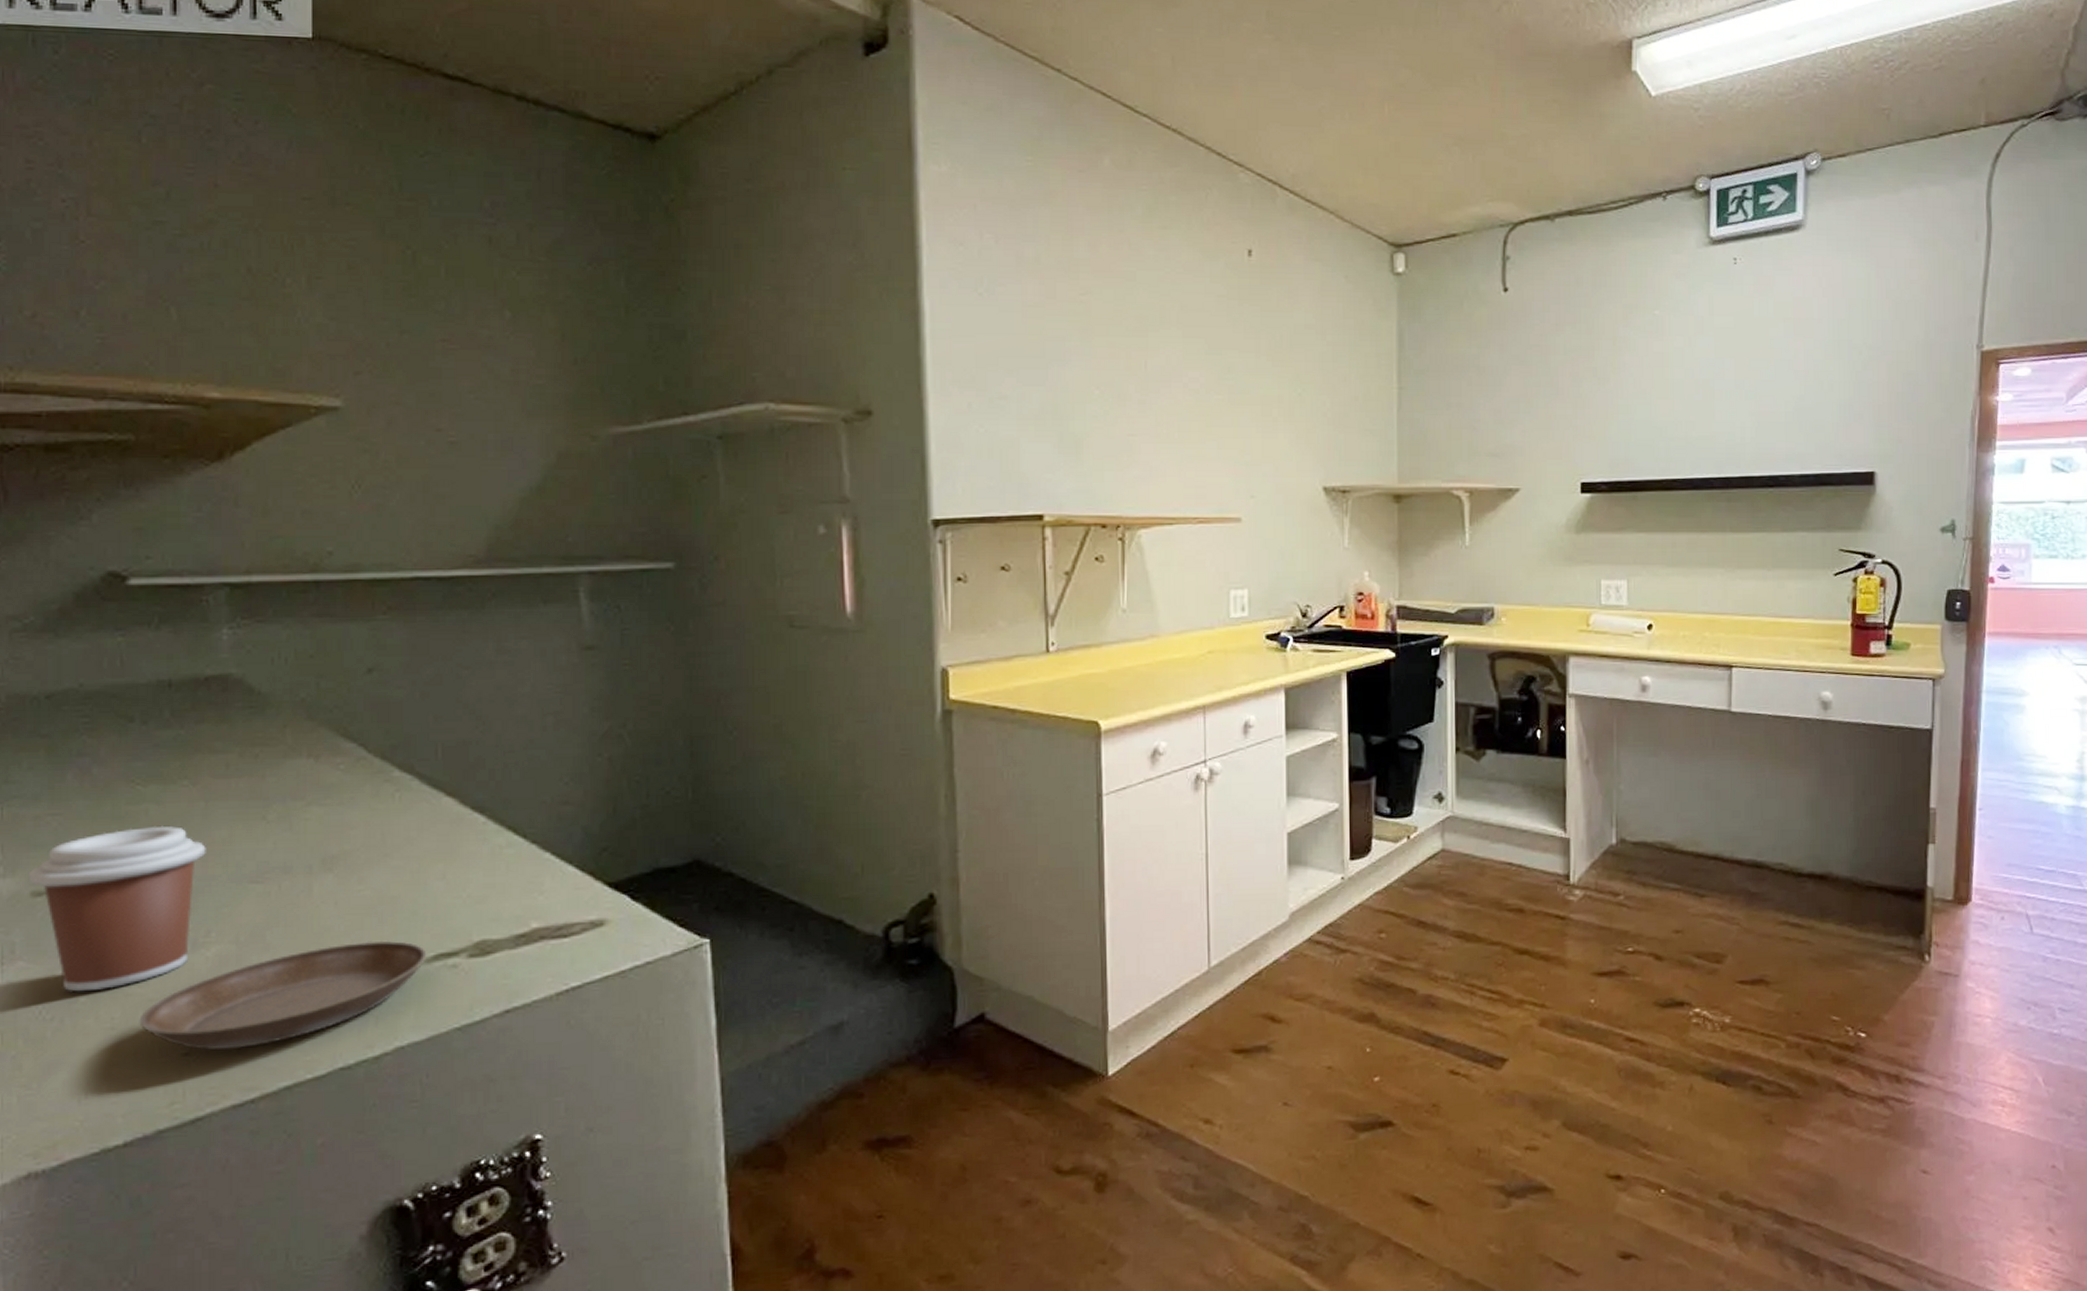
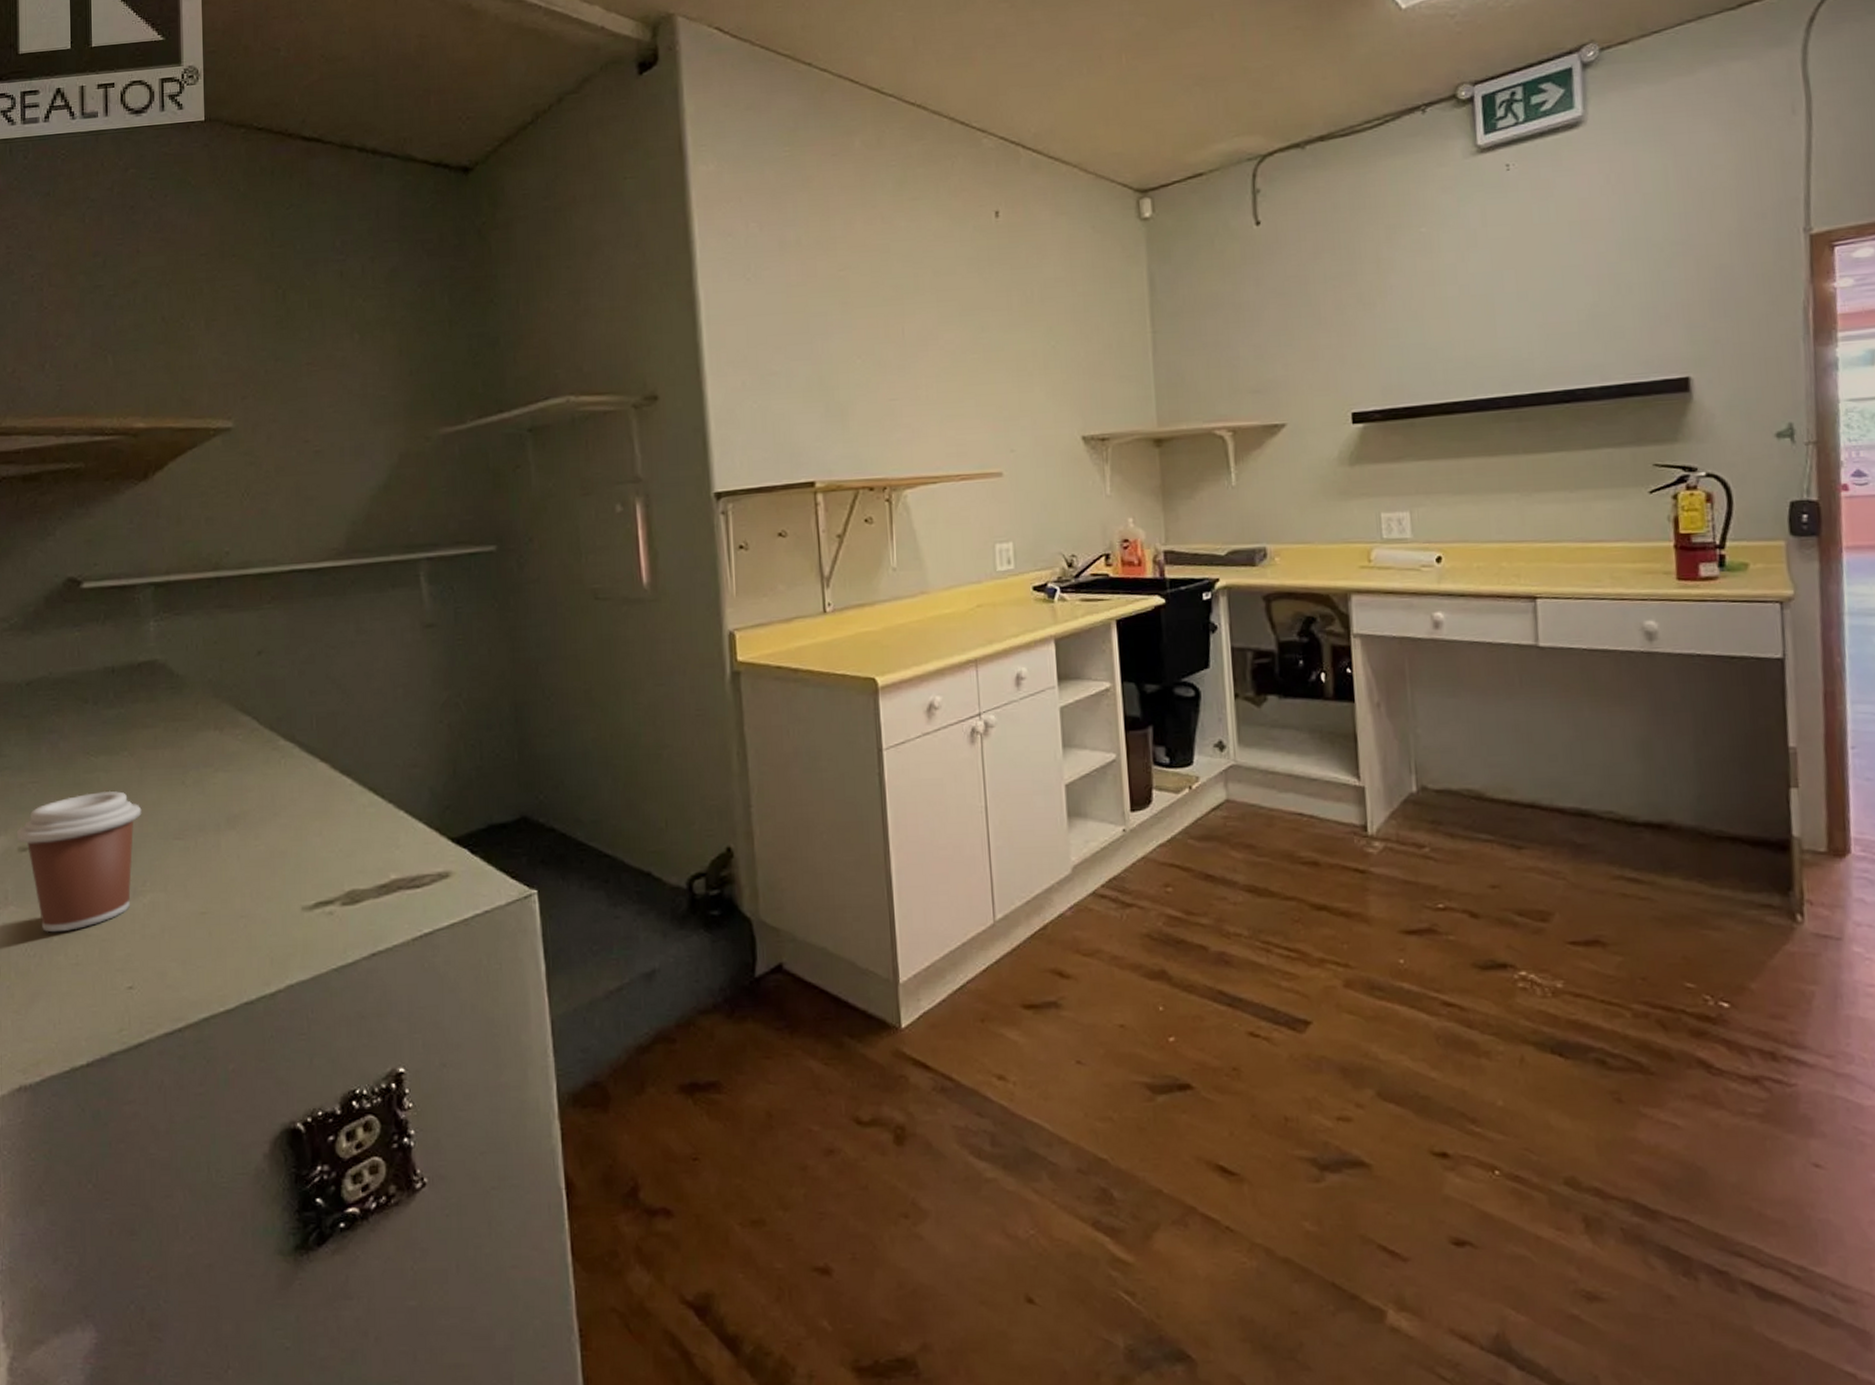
saucer: present [139,940,427,1051] -> none [96,889,309,985]

